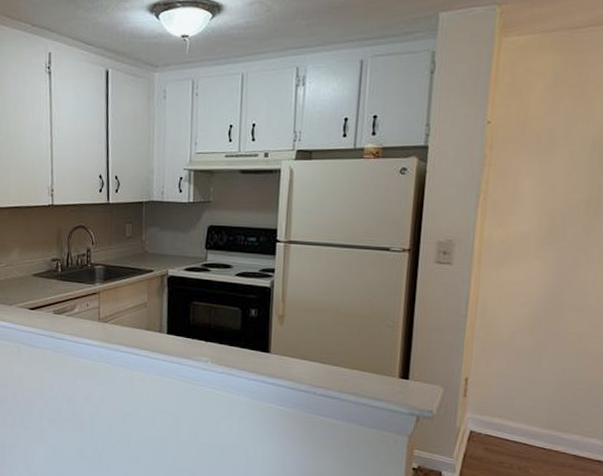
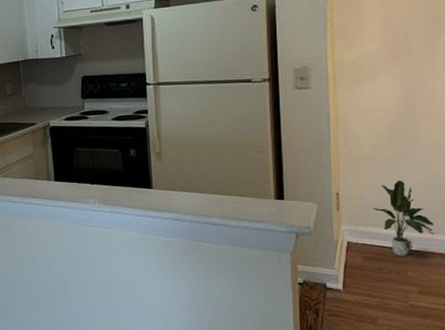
potted plant: none [502,371,565,452] -> present [373,180,434,256]

